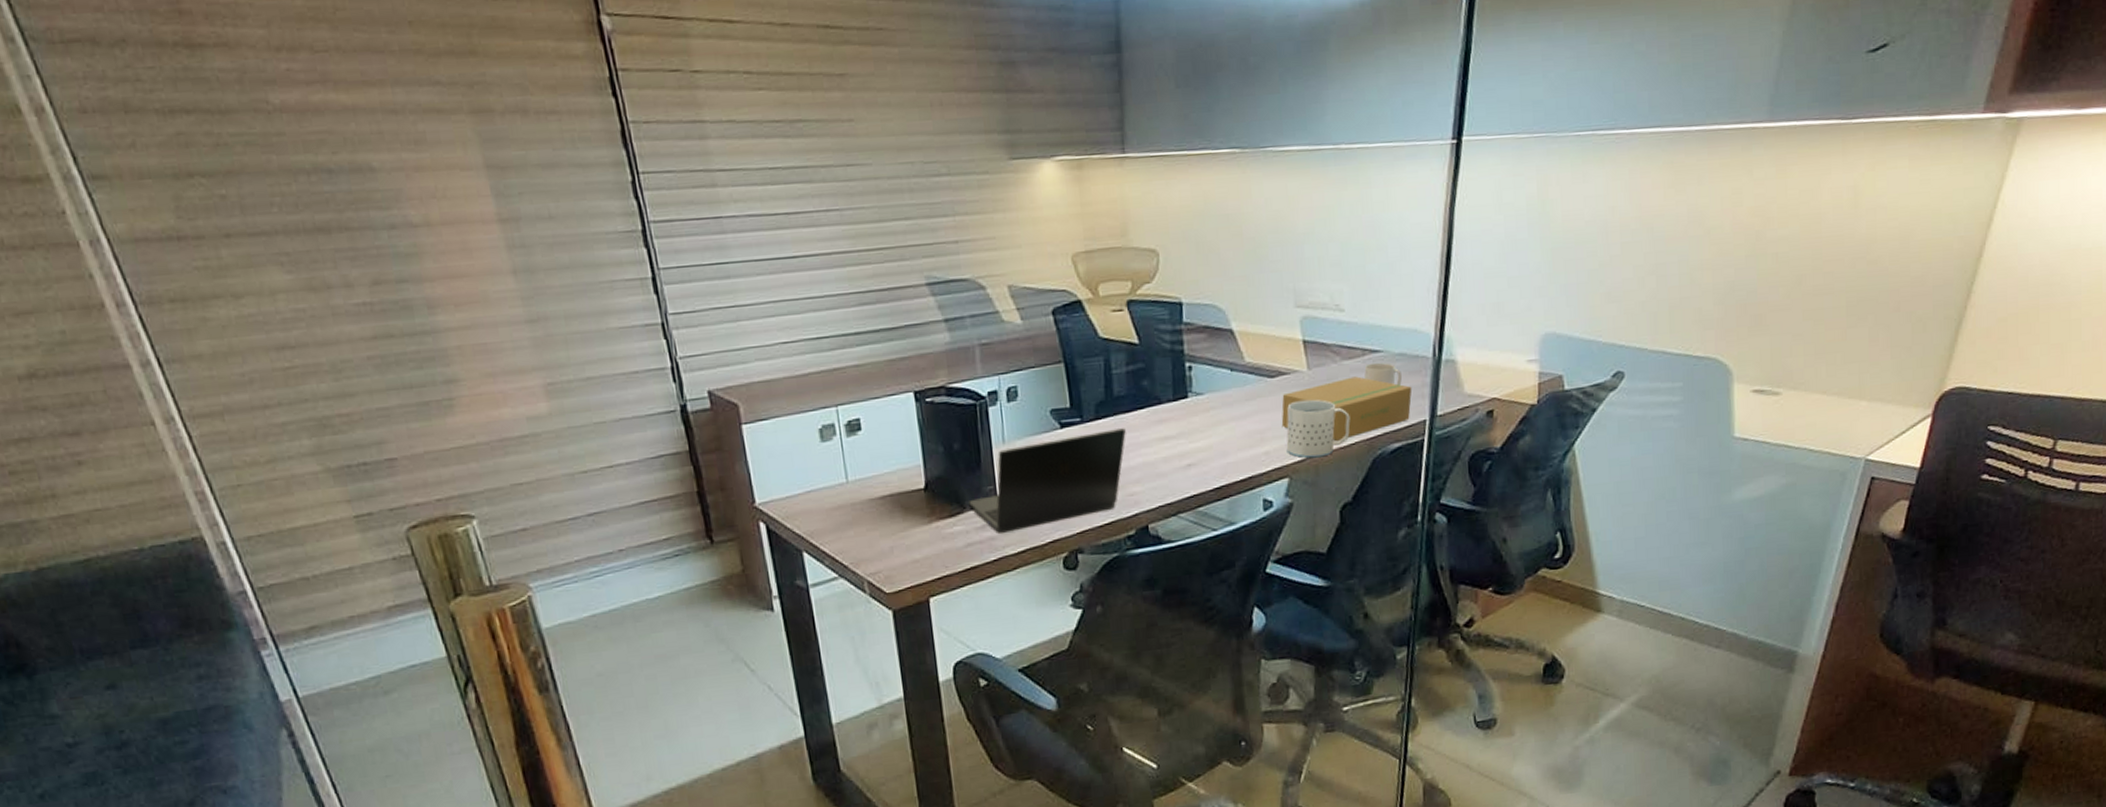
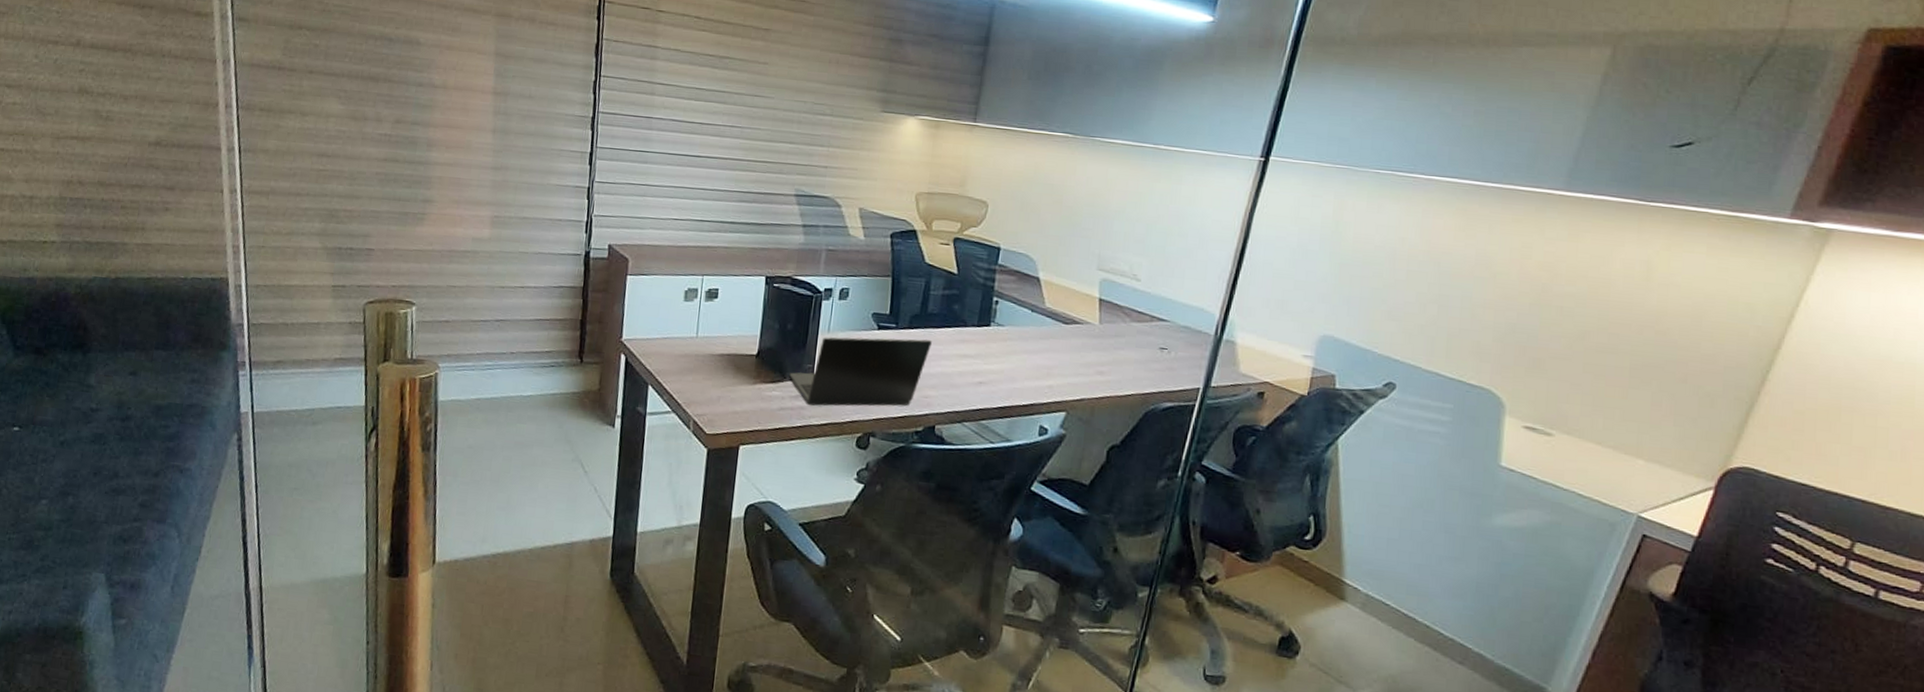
box: present [1281,376,1413,441] -> none [1067,337,1192,390]
mug: present [1286,399,1351,459] -> none [1068,348,1131,401]
mug: present [1364,362,1402,386] -> none [1149,329,1183,354]

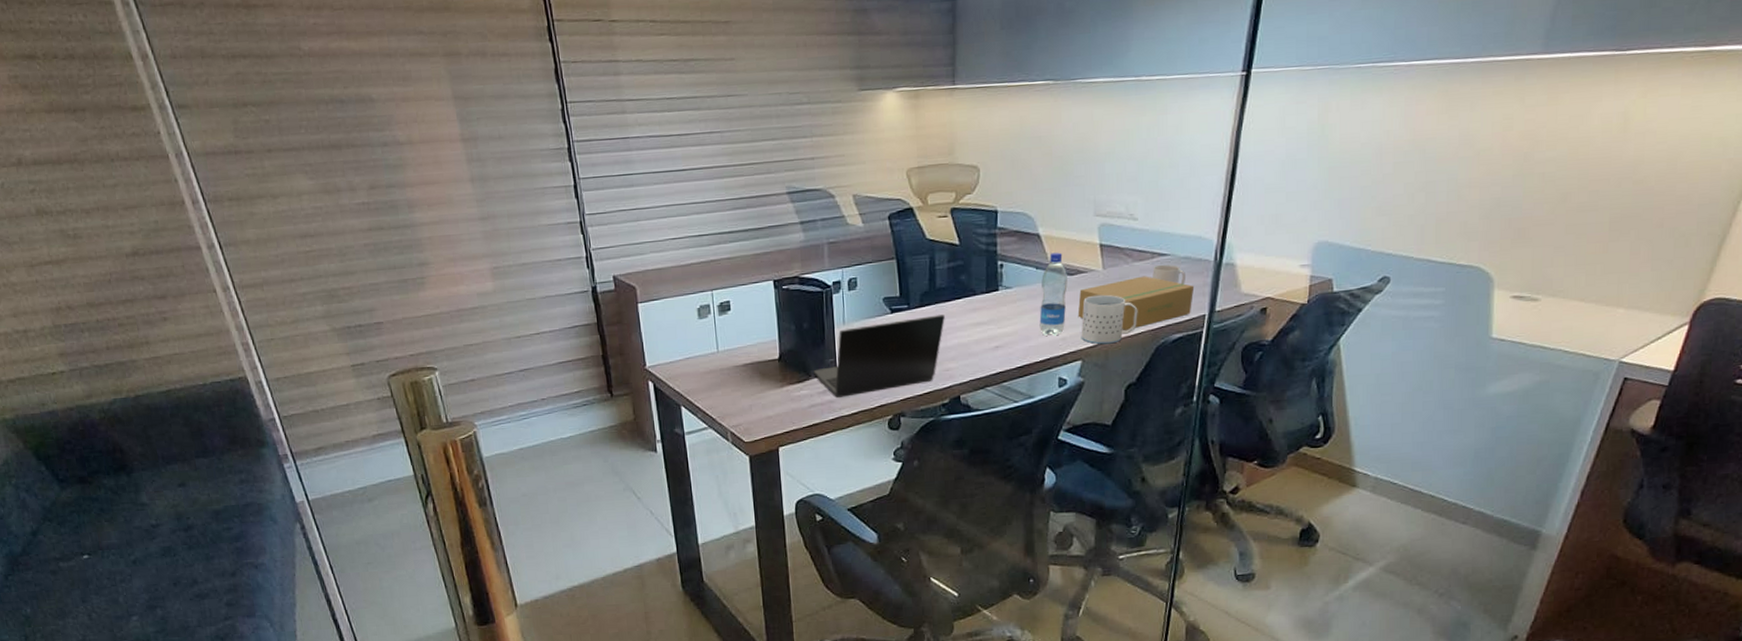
bottle: none [1027,298,1062,383] -> present [1039,252,1068,336]
box: none [1067,337,1192,390] -> present [1077,276,1195,330]
mug: none [1068,348,1131,401] -> present [1081,294,1138,345]
mug: none [1149,329,1183,354] -> present [1153,264,1185,285]

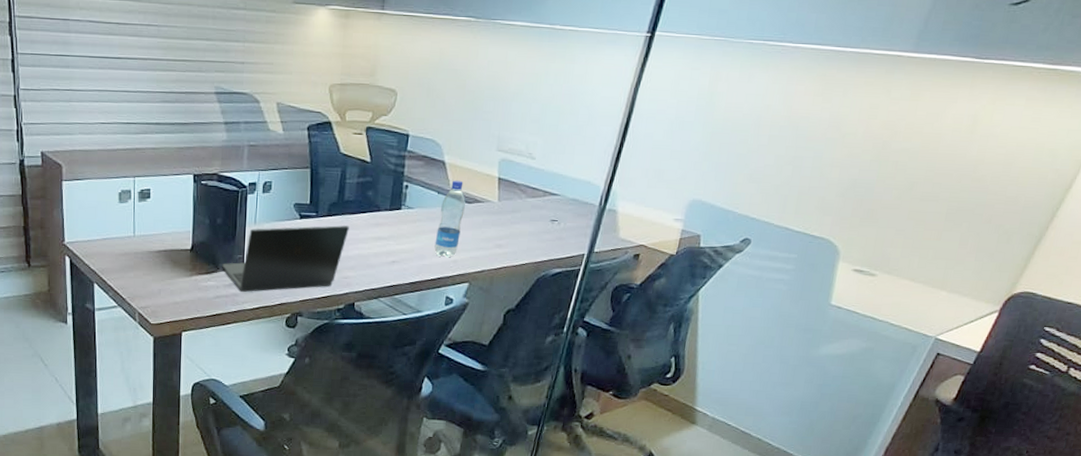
box: present [1077,276,1195,330] -> none [470,212,578,260]
mug: present [1081,294,1138,345] -> none [470,224,525,271]
mug: present [1153,264,1185,285] -> none [542,203,572,224]

